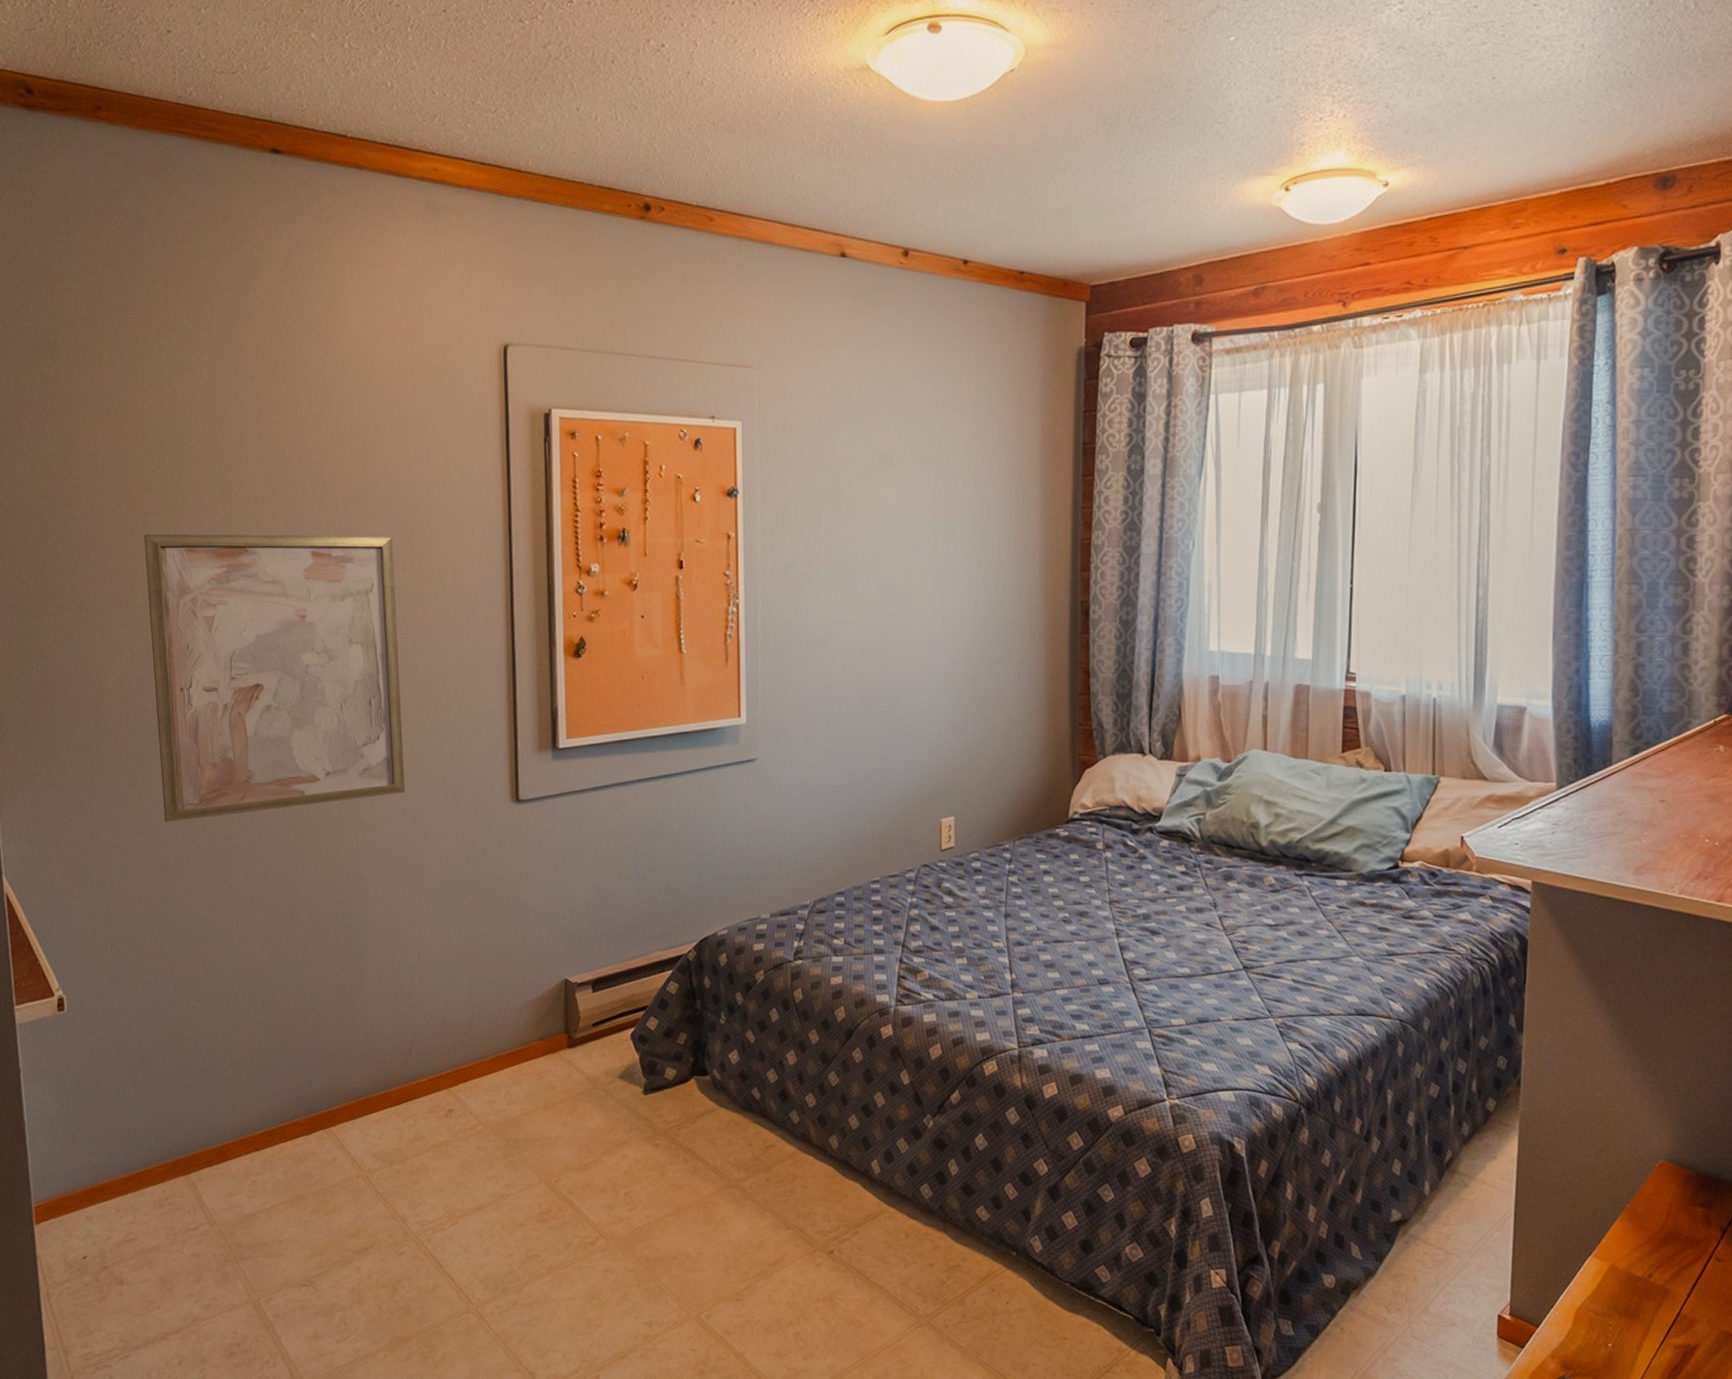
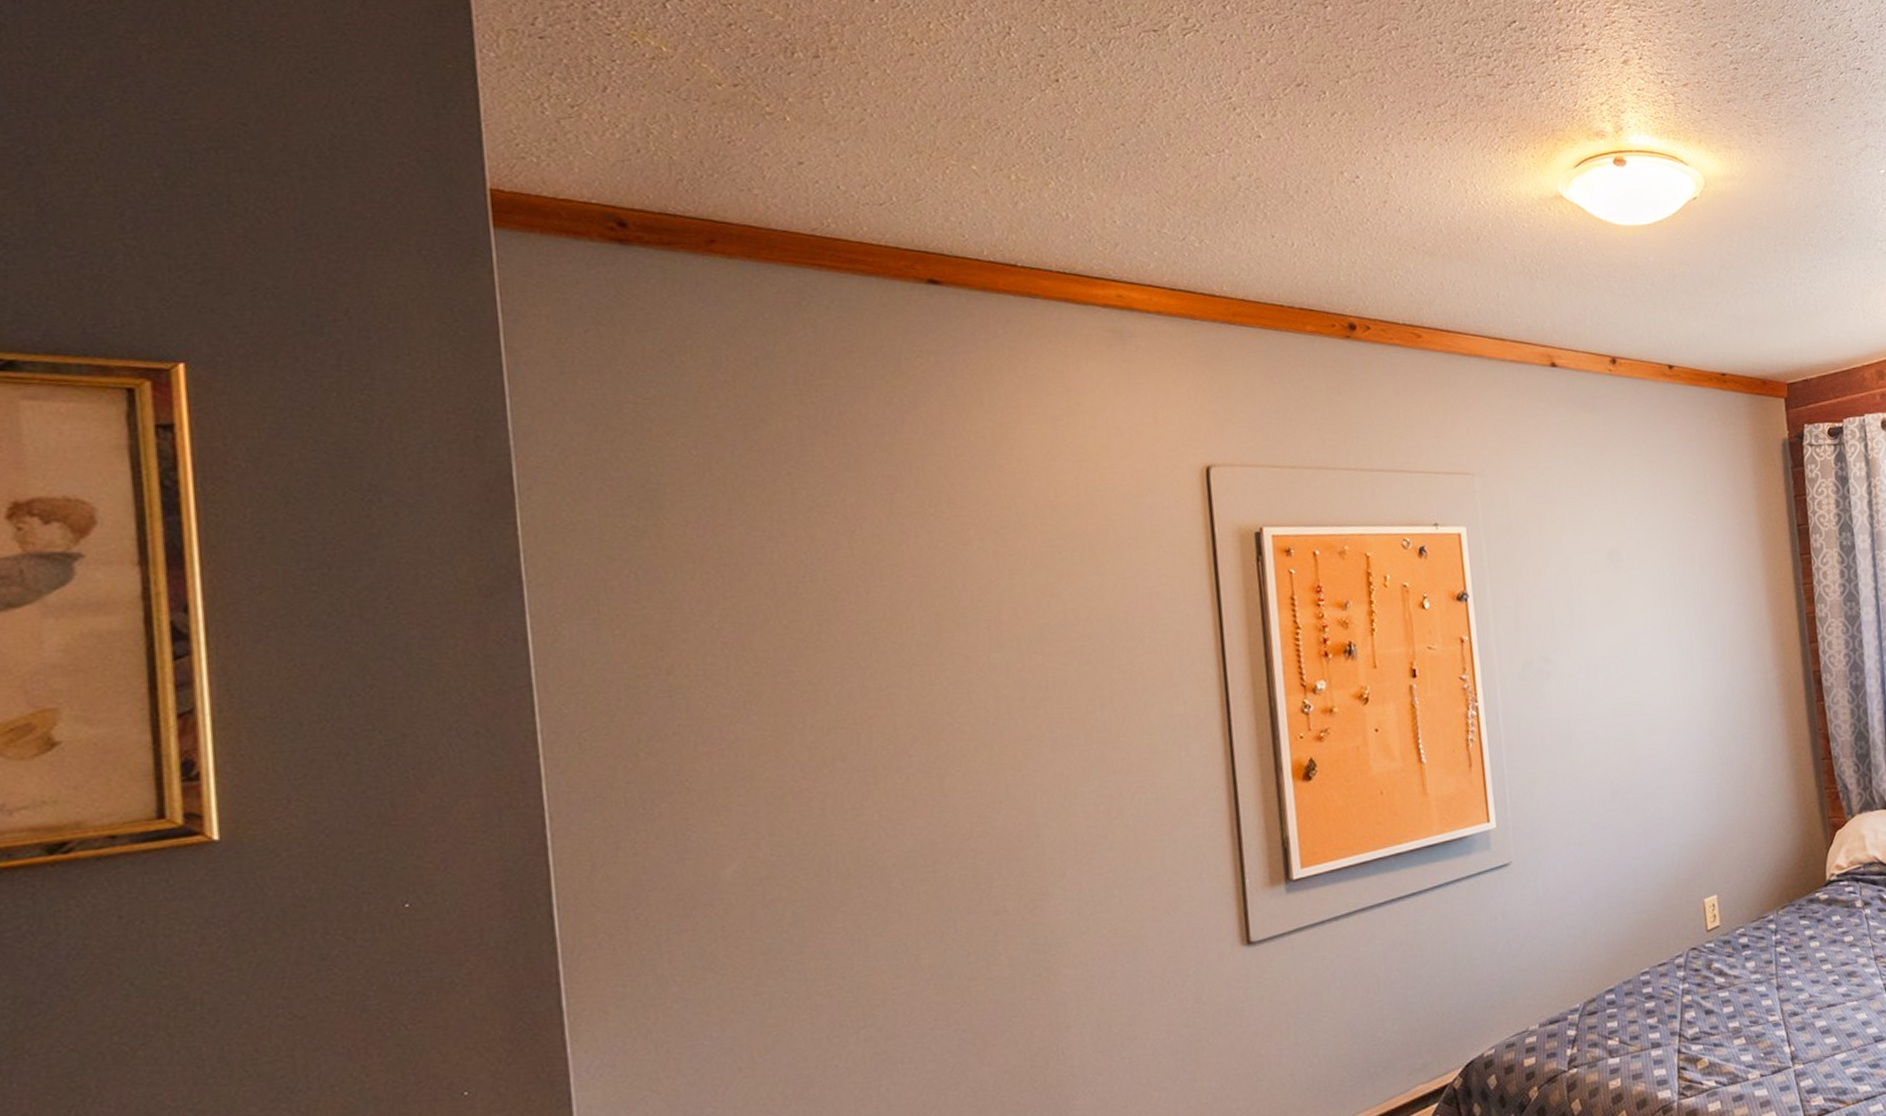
wall art: present [144,533,406,823] -> none [774,673,1115,1031]

